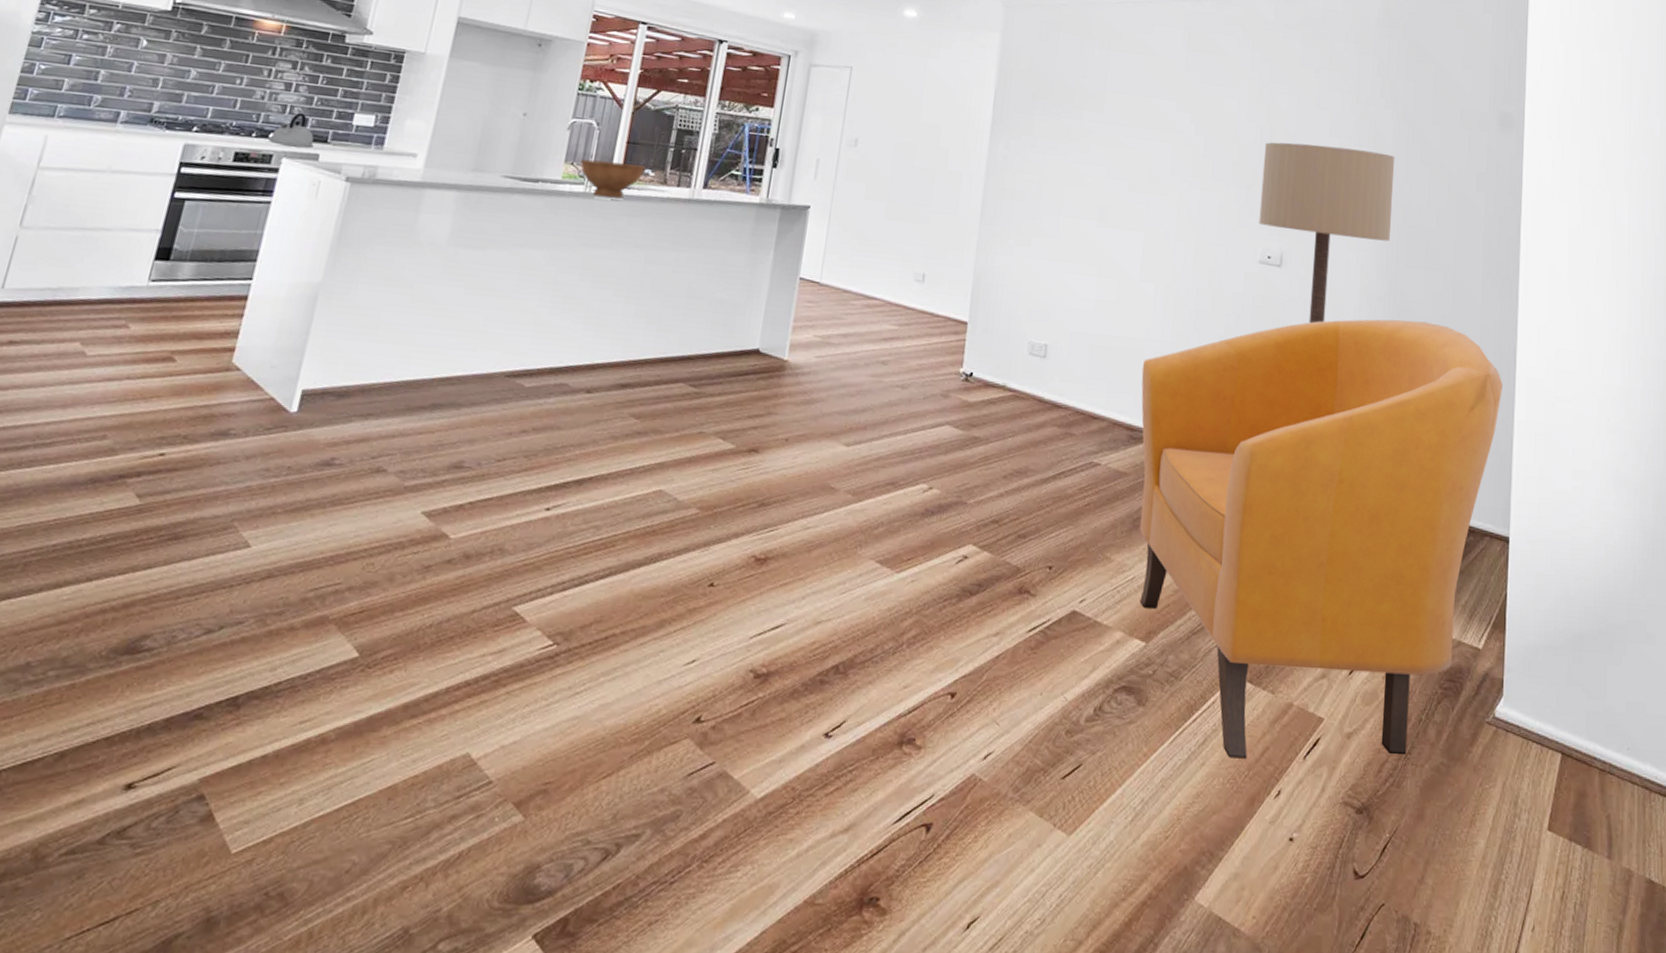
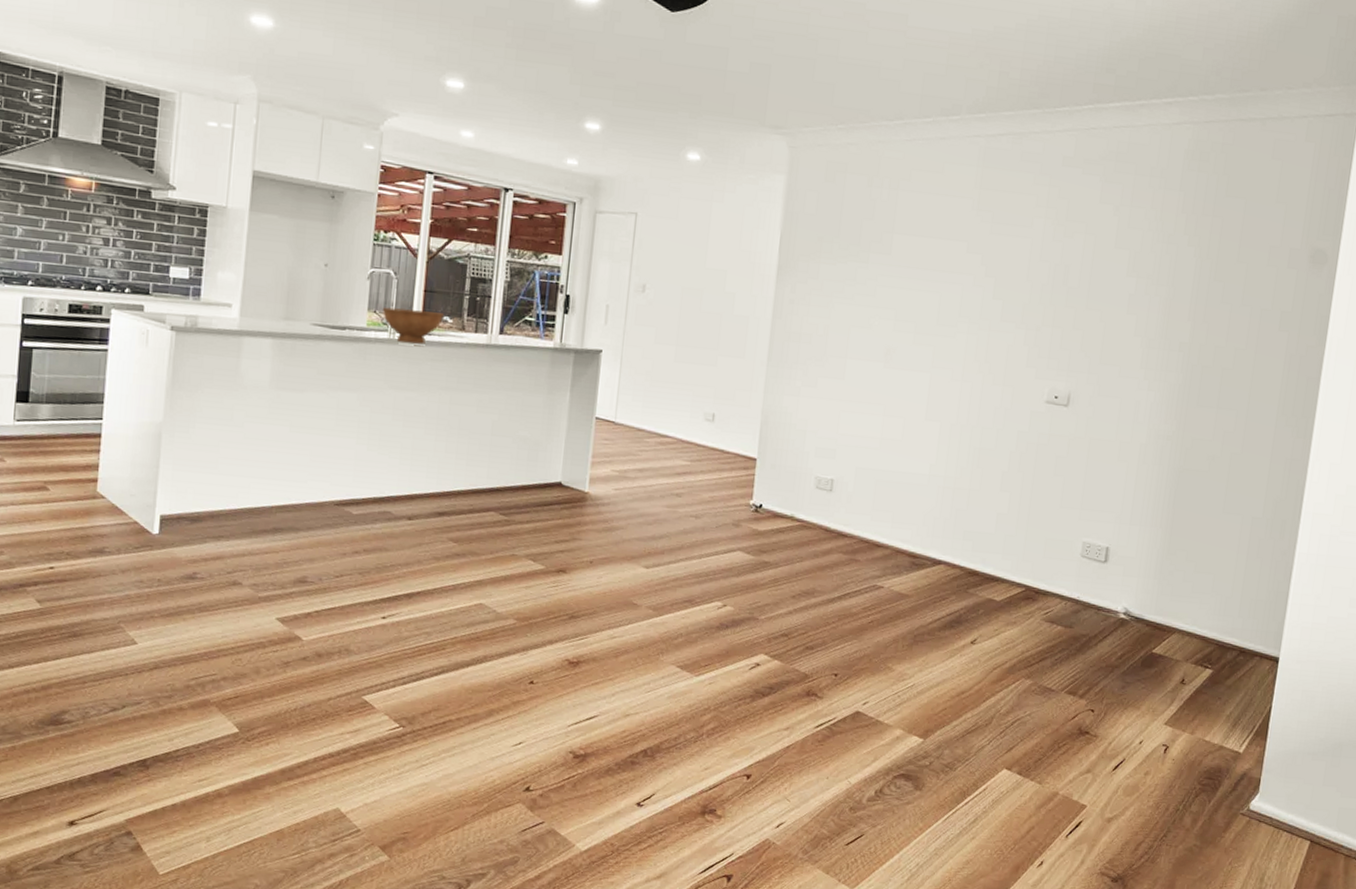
kettle: present [269,112,314,149] -> none [97,266,137,300]
armchair: present [1139,319,1502,759] -> none [919,456,1287,837]
floor lamp: present [1259,142,1395,324] -> none [1047,282,1195,461]

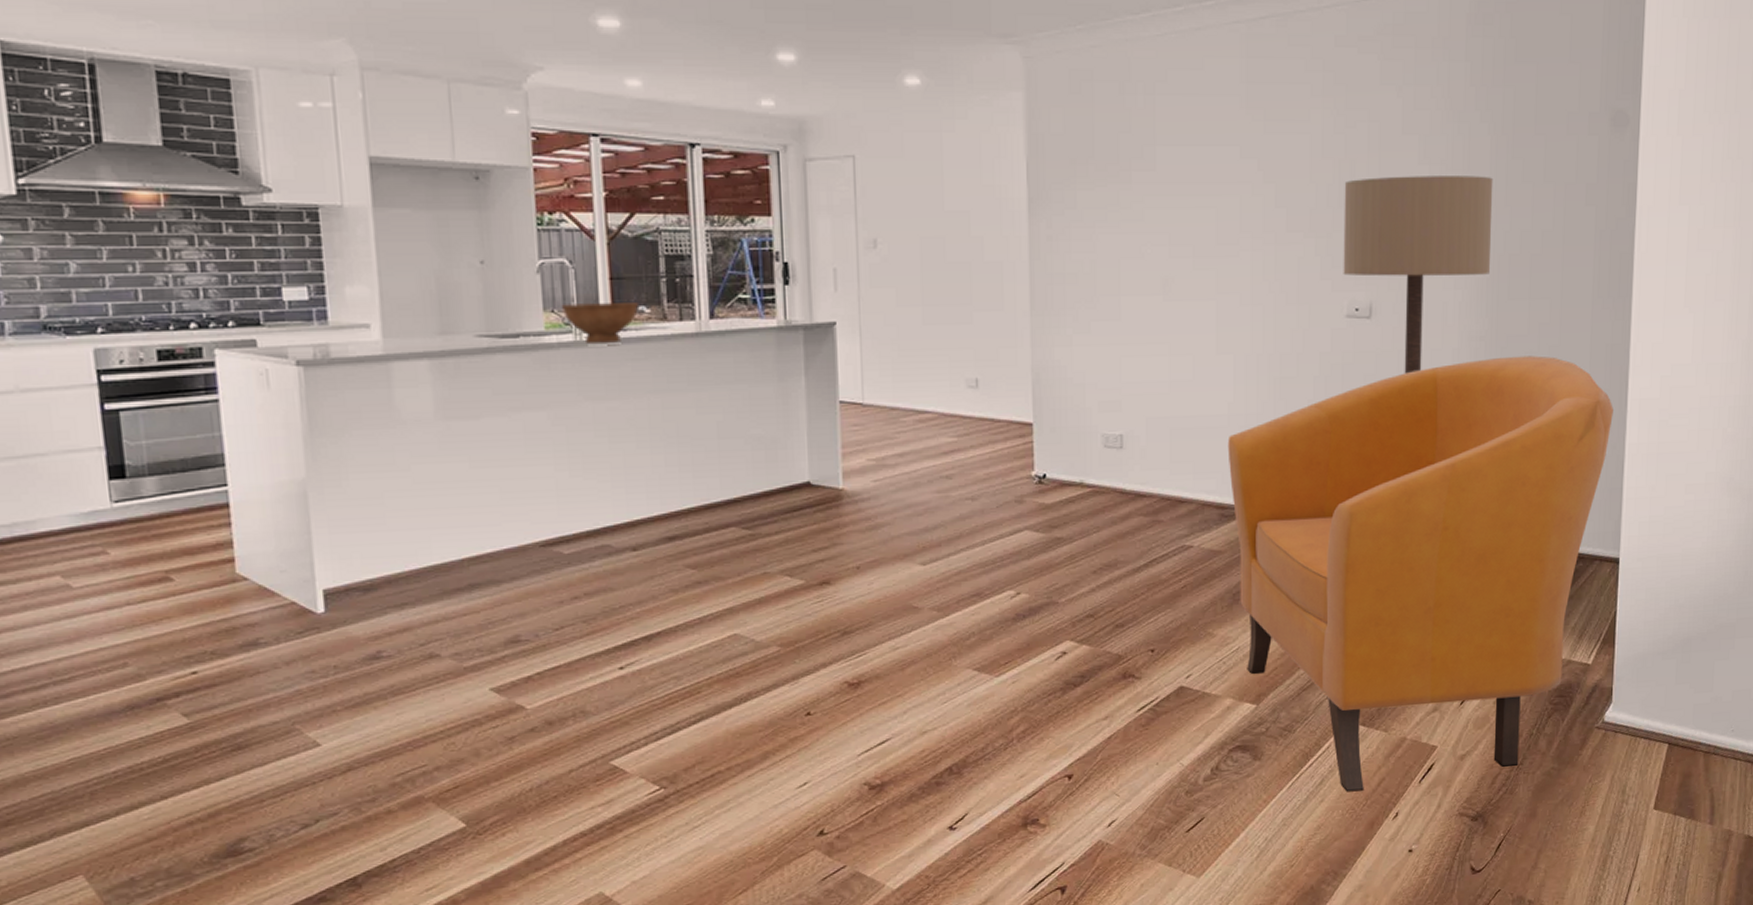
armchair: none [919,456,1287,837] -> present [1227,356,1613,792]
floor lamp: none [1047,282,1195,461] -> present [1343,176,1493,374]

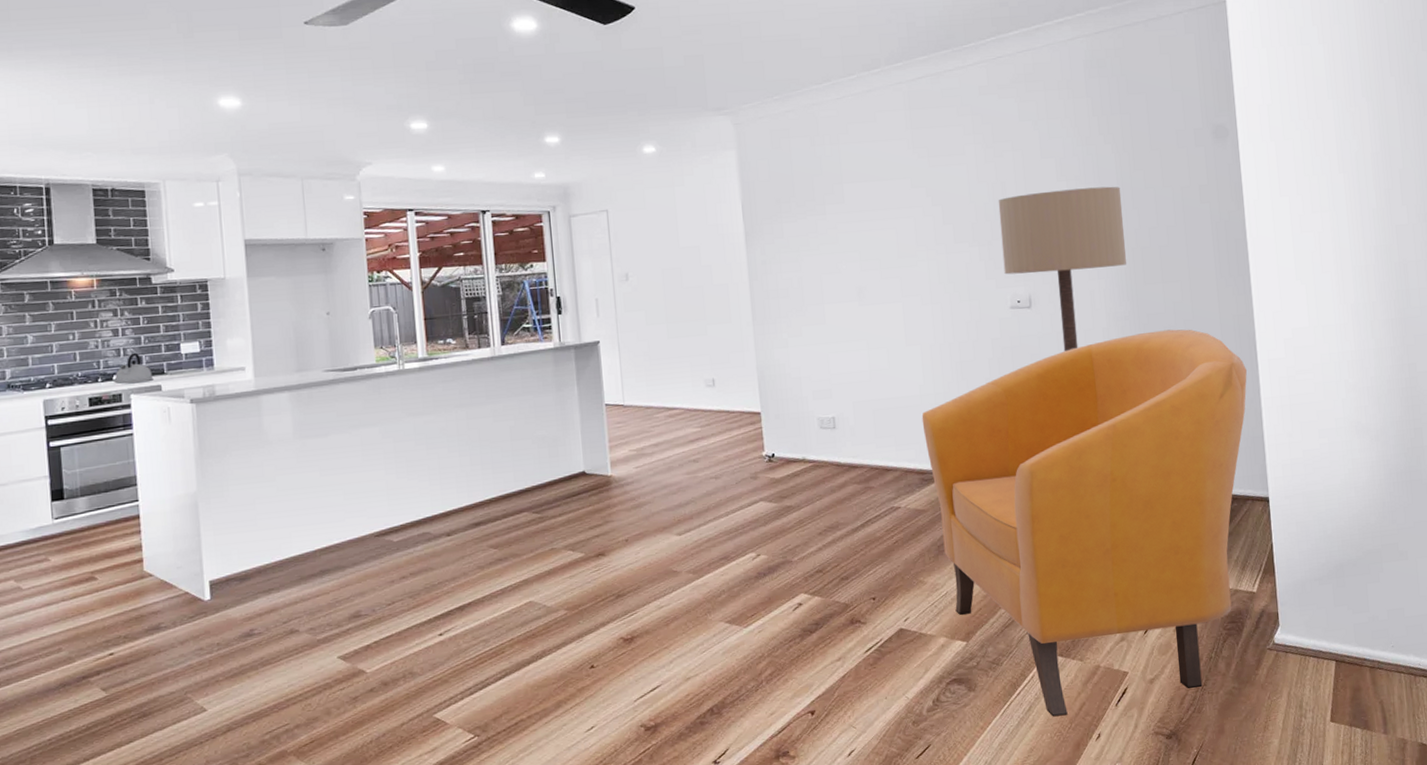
kettle: none [191,295,246,335] -> present [114,352,154,385]
bowl: present [561,303,638,345] -> none [387,336,446,372]

